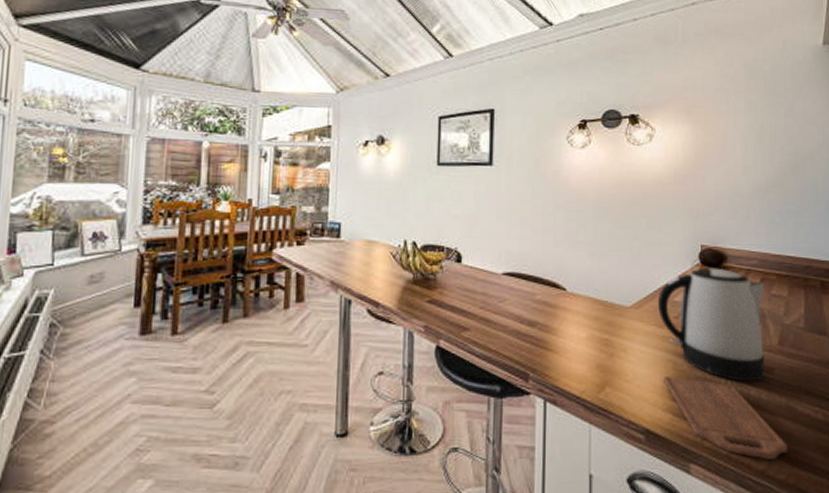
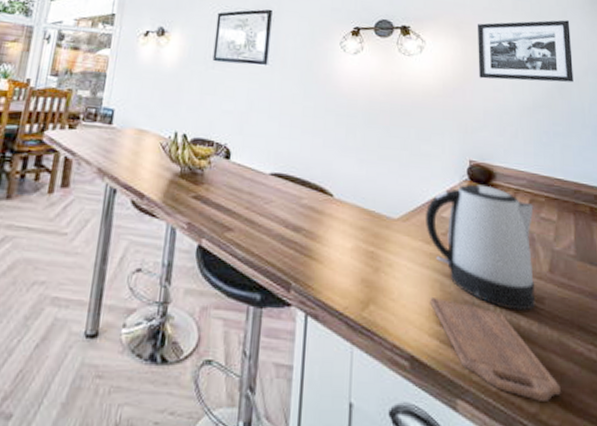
picture frame: none [709,95,807,163] -> present [478,20,574,83]

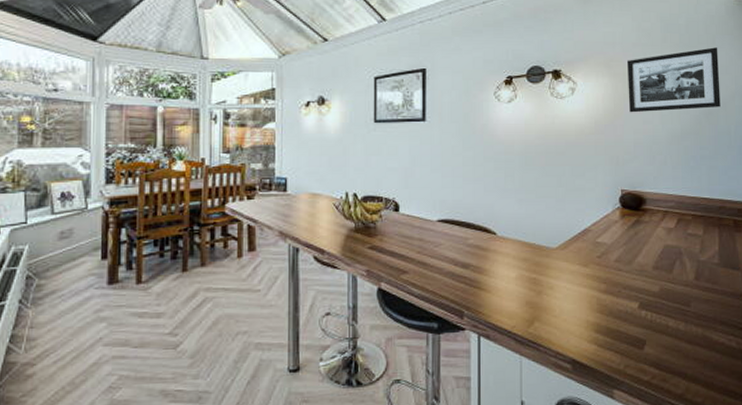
kettle: present [425,184,536,311] -> none [581,210,683,314]
cutting board: present [430,296,561,401] -> none [588,310,704,384]

